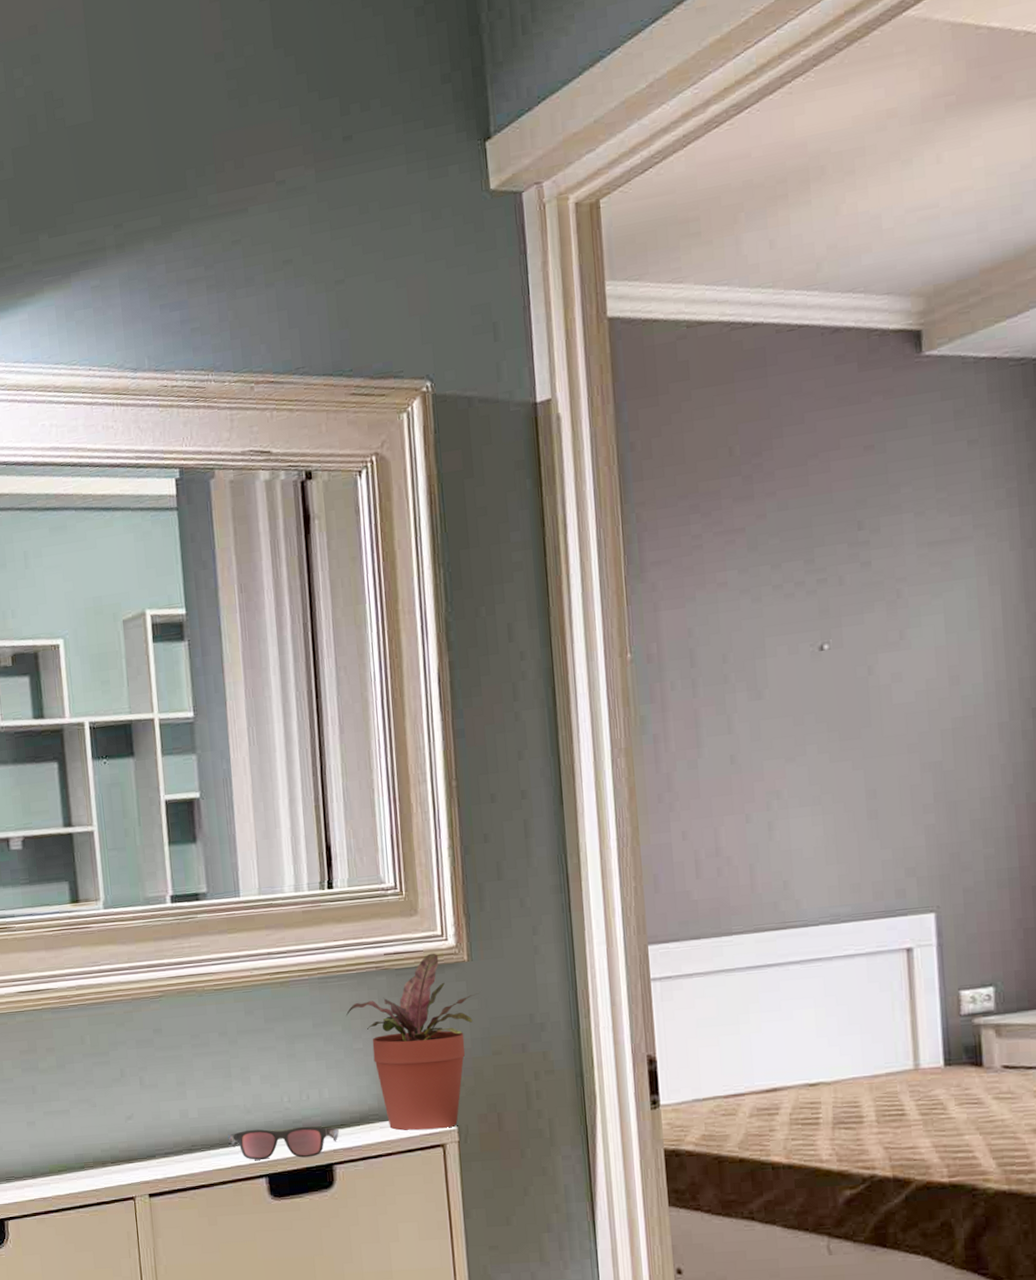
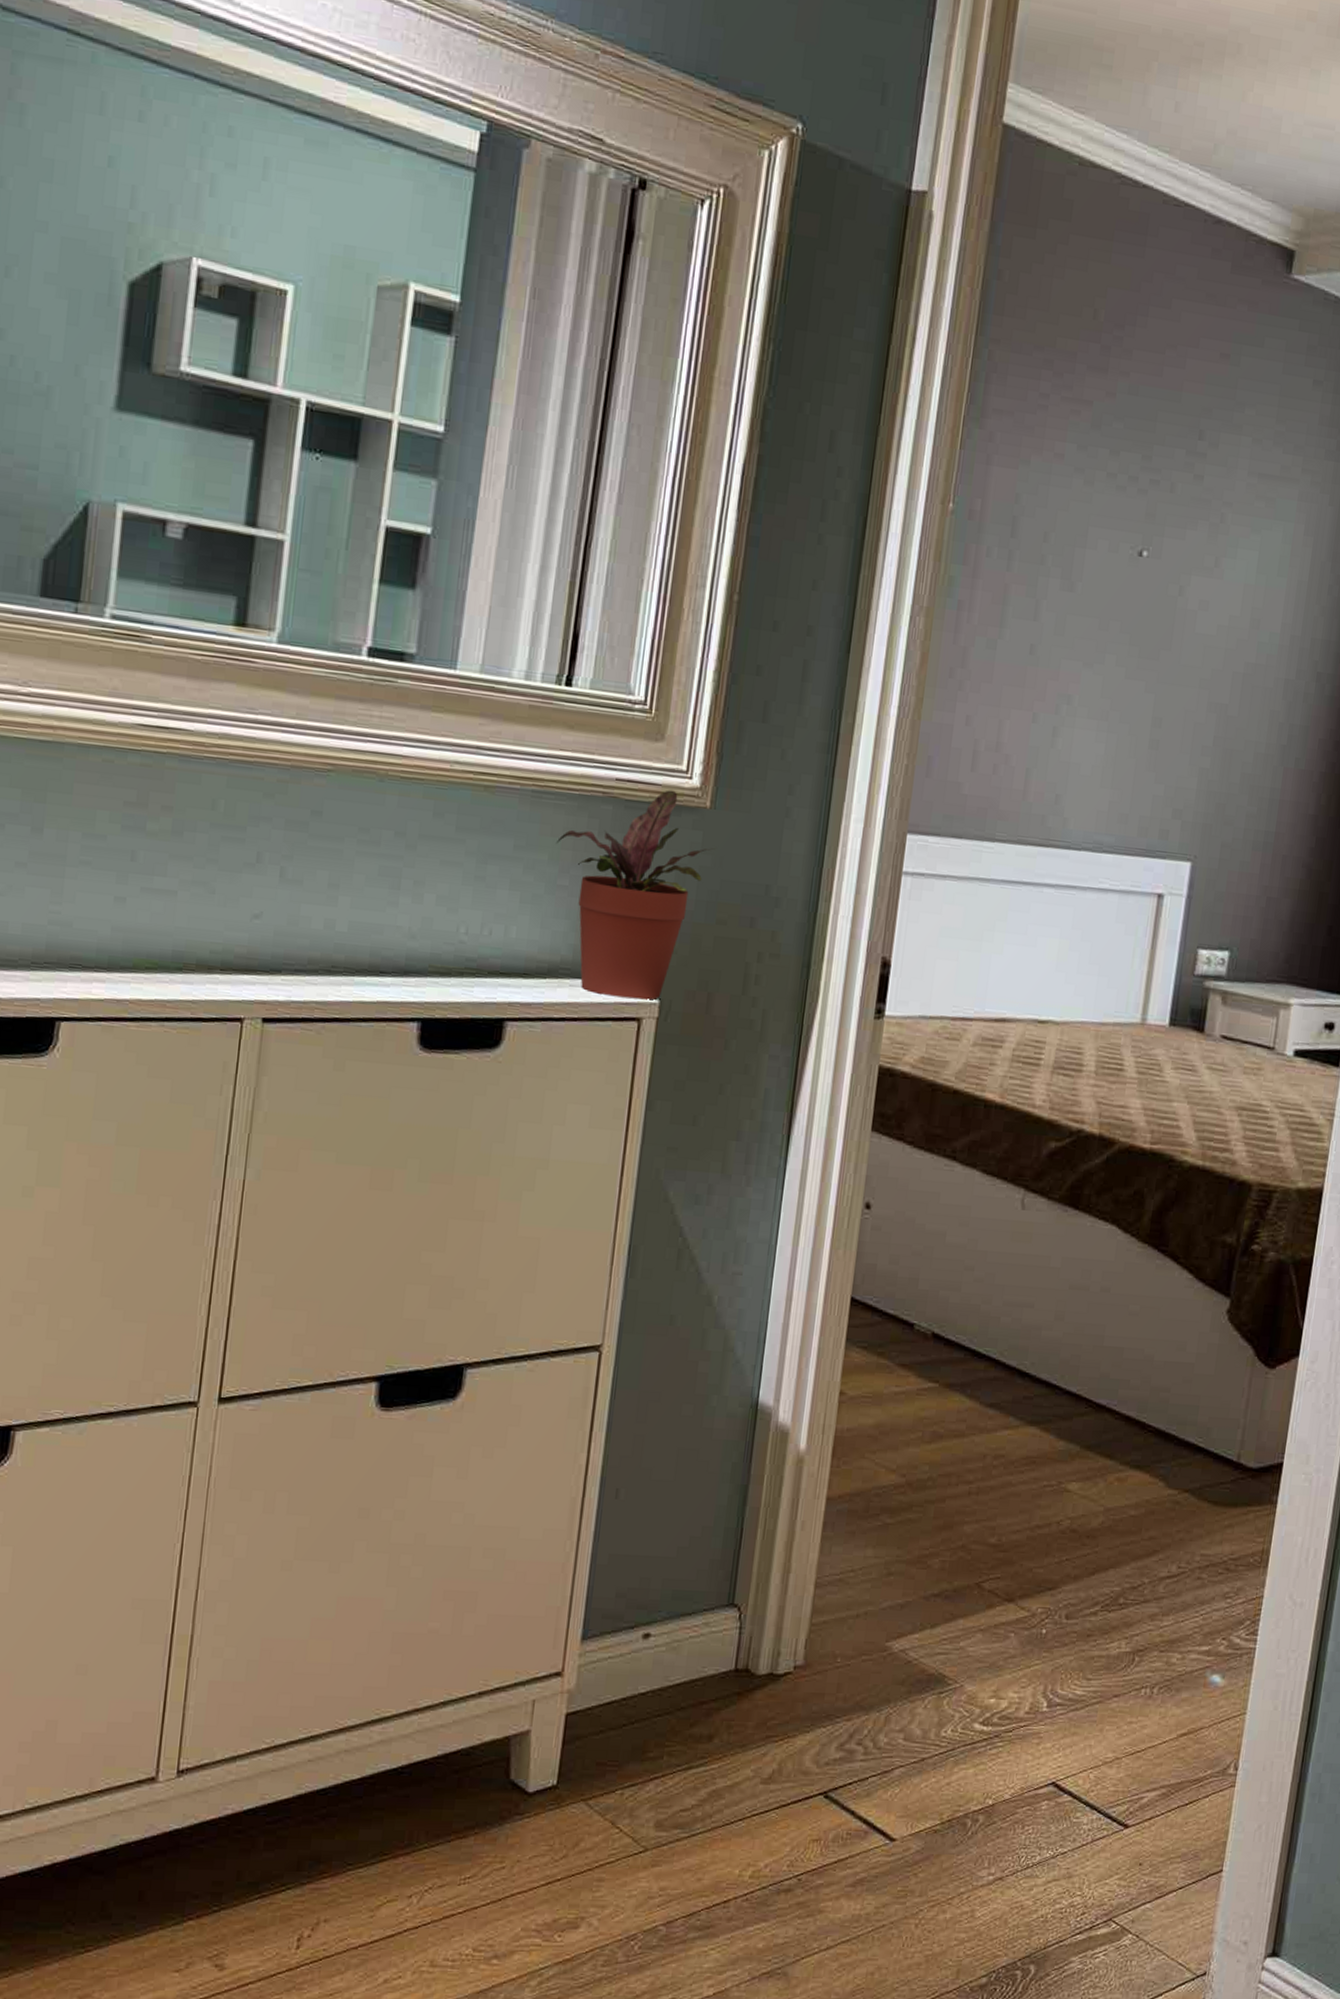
sunglasses: present [228,1126,340,1160] -> none [380,959,521,1007]

